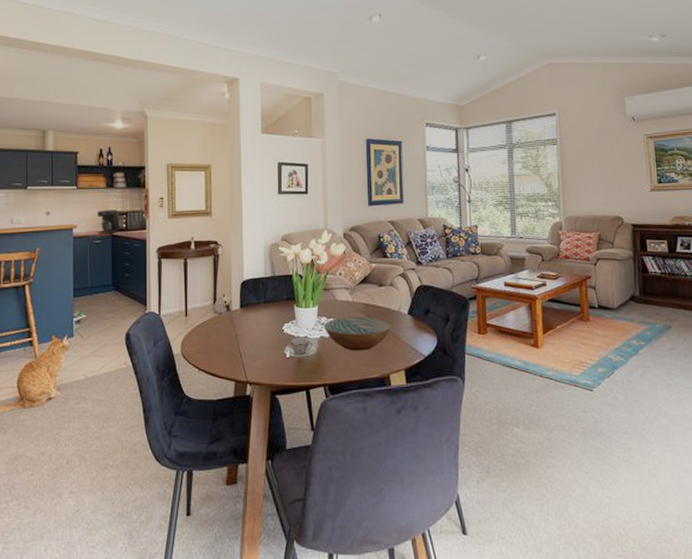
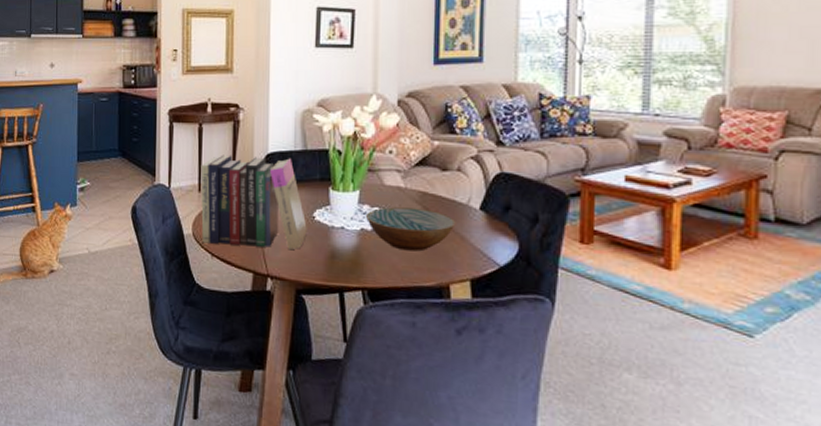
coffee maker: present [97,209,120,234] -> none [104,62,128,91]
books: none [187,283,278,360] -> present [200,154,307,250]
teacup: present [284,338,317,358] -> none [314,228,355,252]

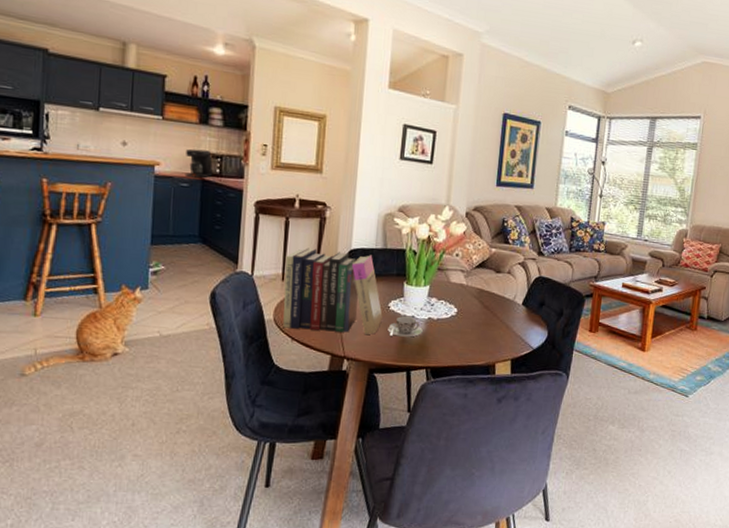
coffee maker: none [104,62,128,91] -> present [185,149,212,178]
teacup: none [314,228,355,252] -> present [388,316,423,337]
bowl: present [365,207,456,252] -> none [432,300,504,337]

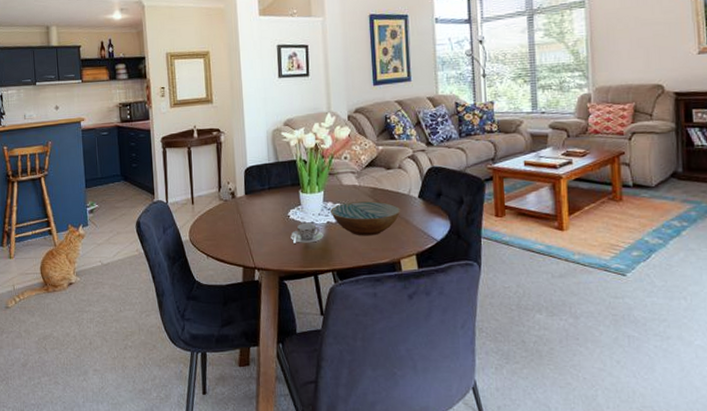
coffee maker: present [185,149,212,178] -> none [102,101,124,126]
books: present [283,248,383,335] -> none [192,170,284,247]
bowl: none [432,300,504,337] -> present [329,201,401,236]

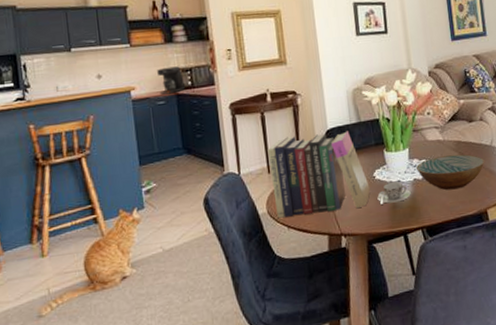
coffee maker: none [102,101,124,126] -> present [157,66,185,95]
books: none [192,170,284,247] -> present [267,131,370,218]

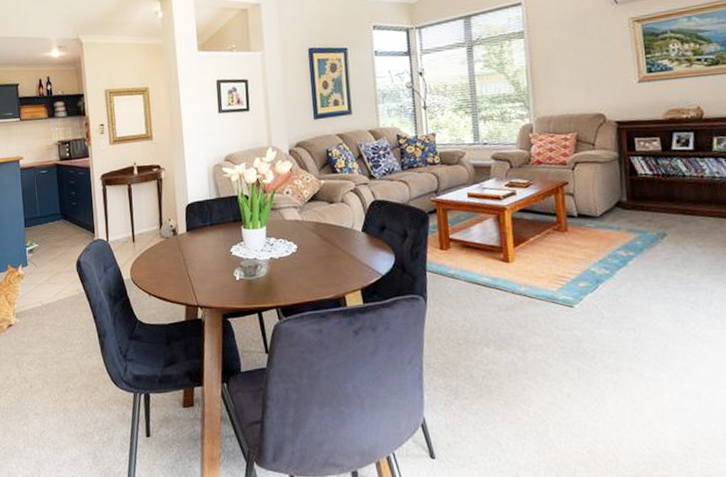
coffee maker: present [157,66,185,95] -> none [41,139,64,165]
books: present [267,131,370,218] -> none [133,206,227,285]
bowl: present [415,154,485,191] -> none [272,236,345,272]

